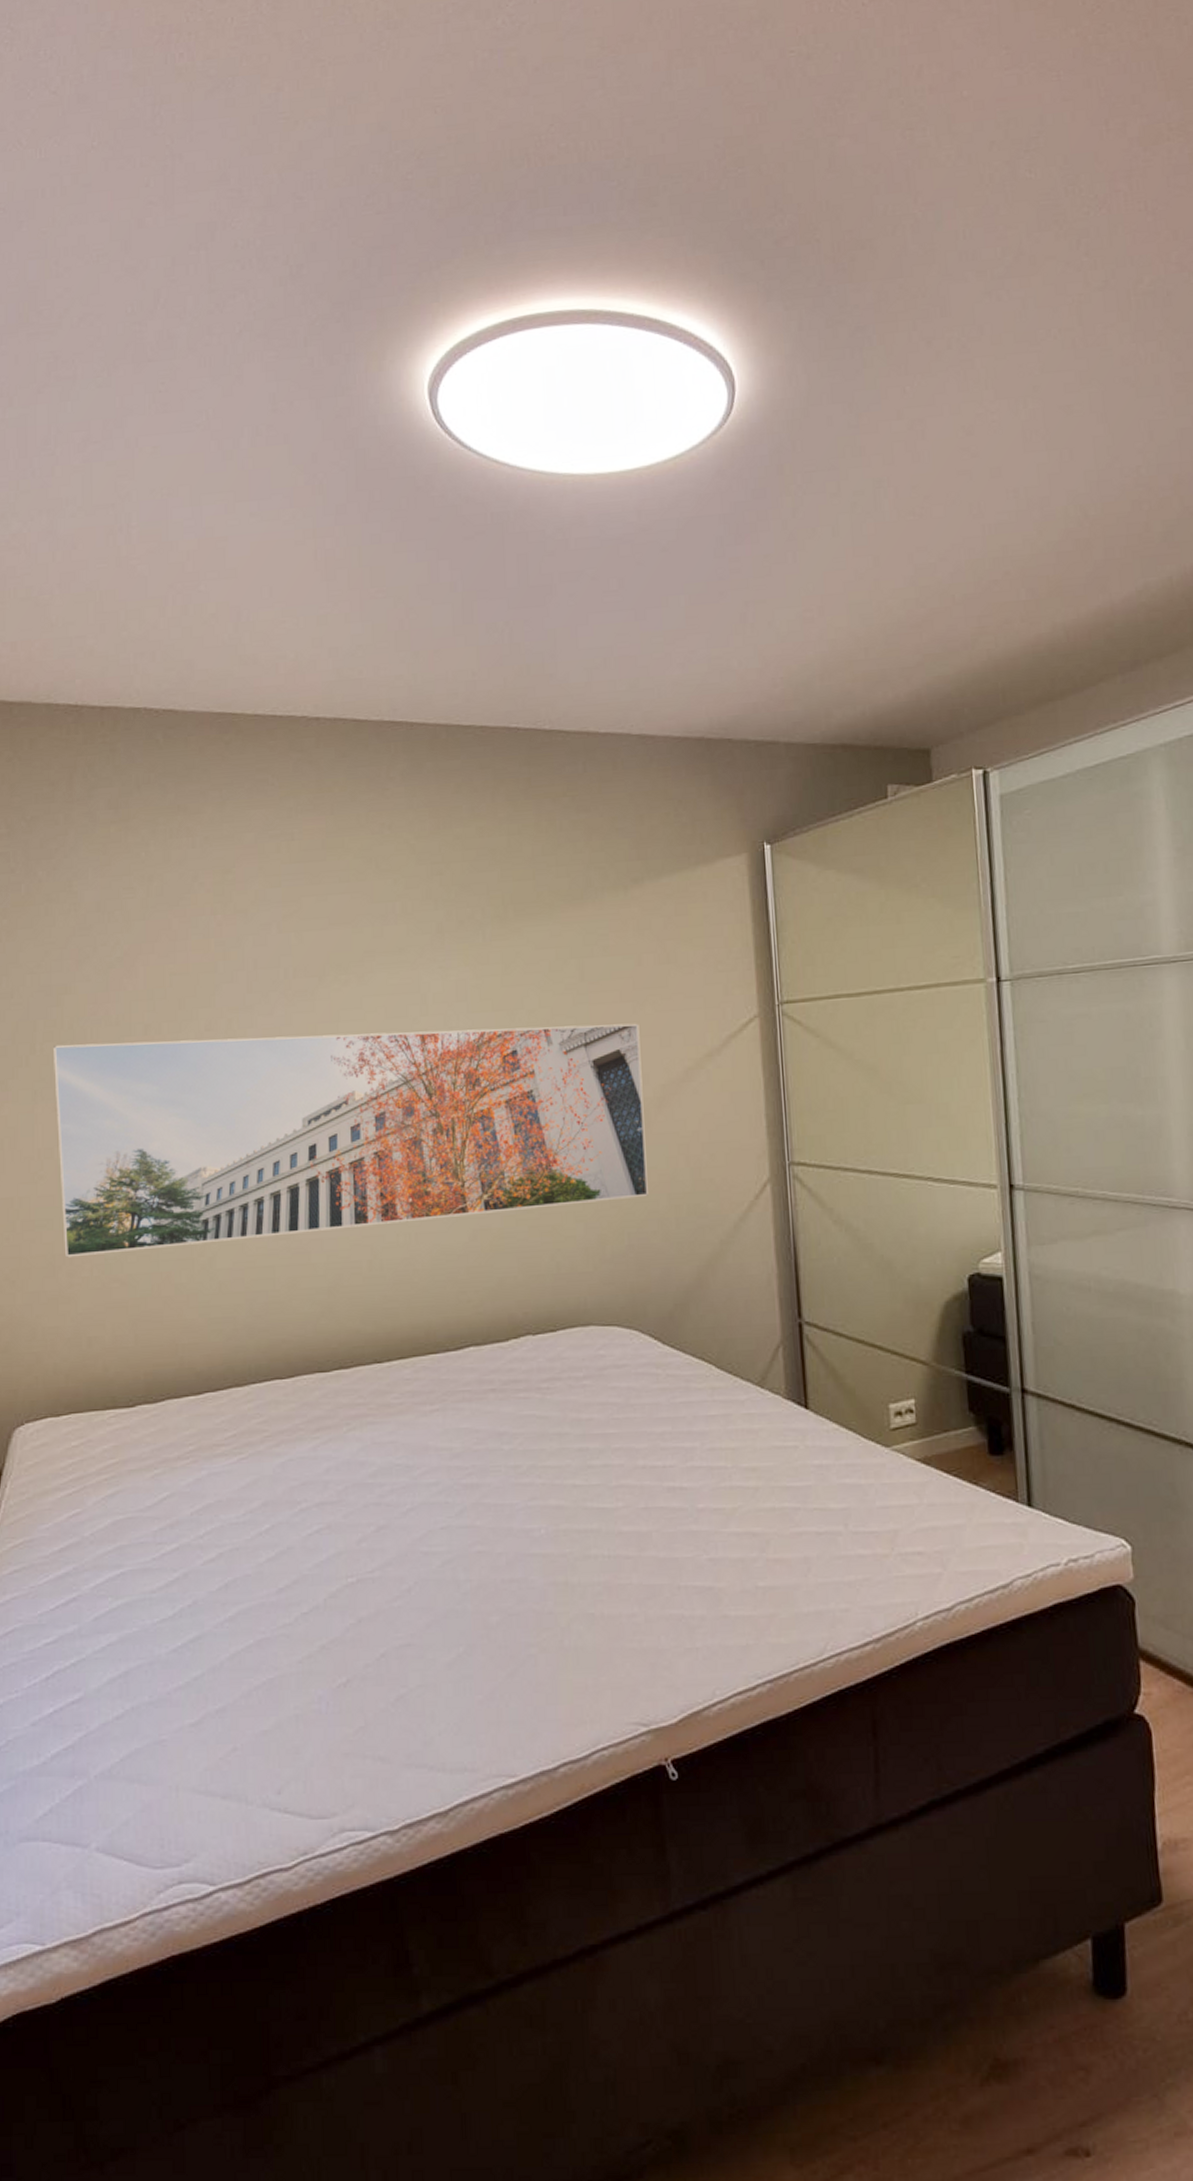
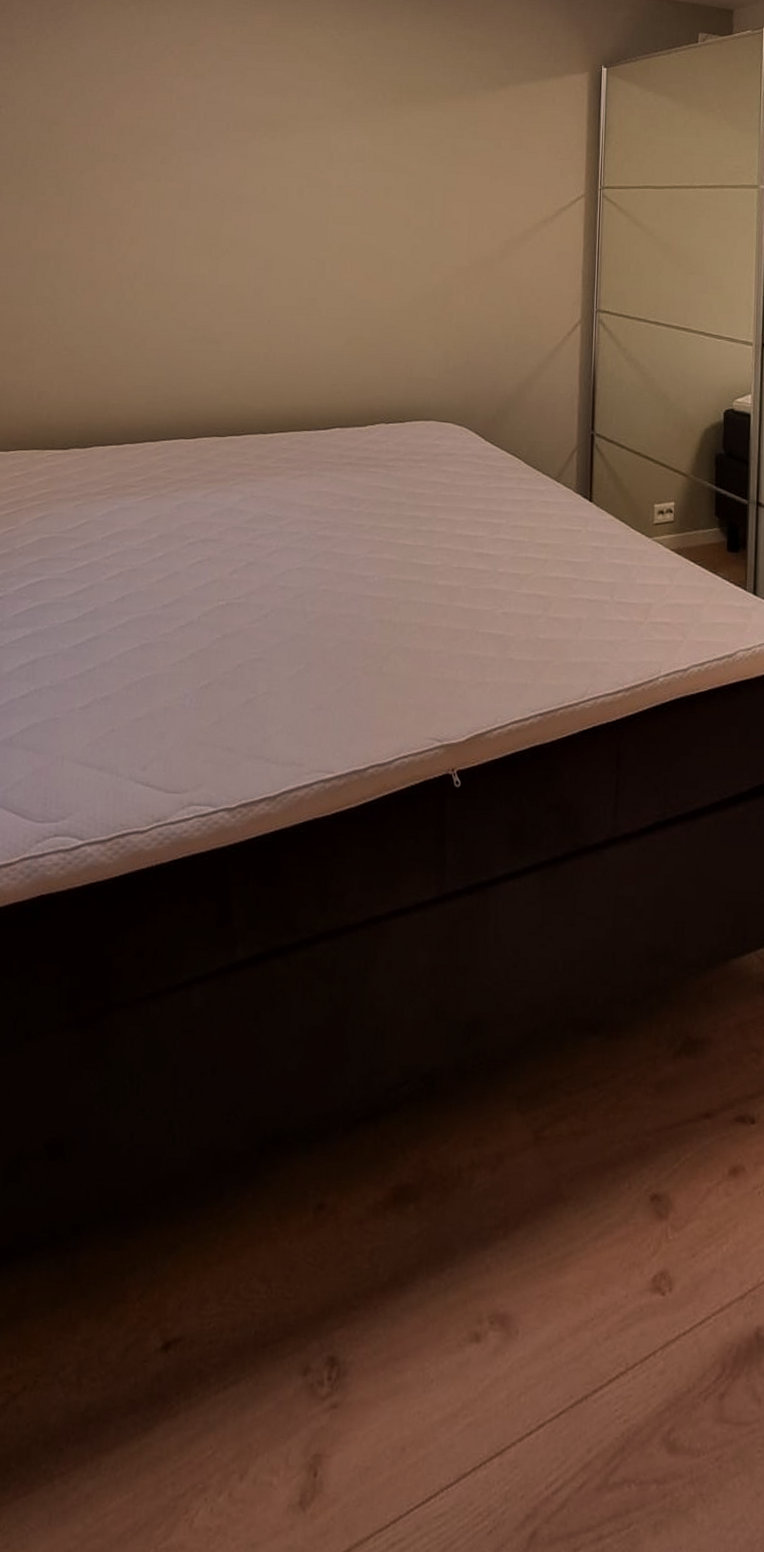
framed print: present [54,1023,648,1258] -> none [29,162,493,328]

